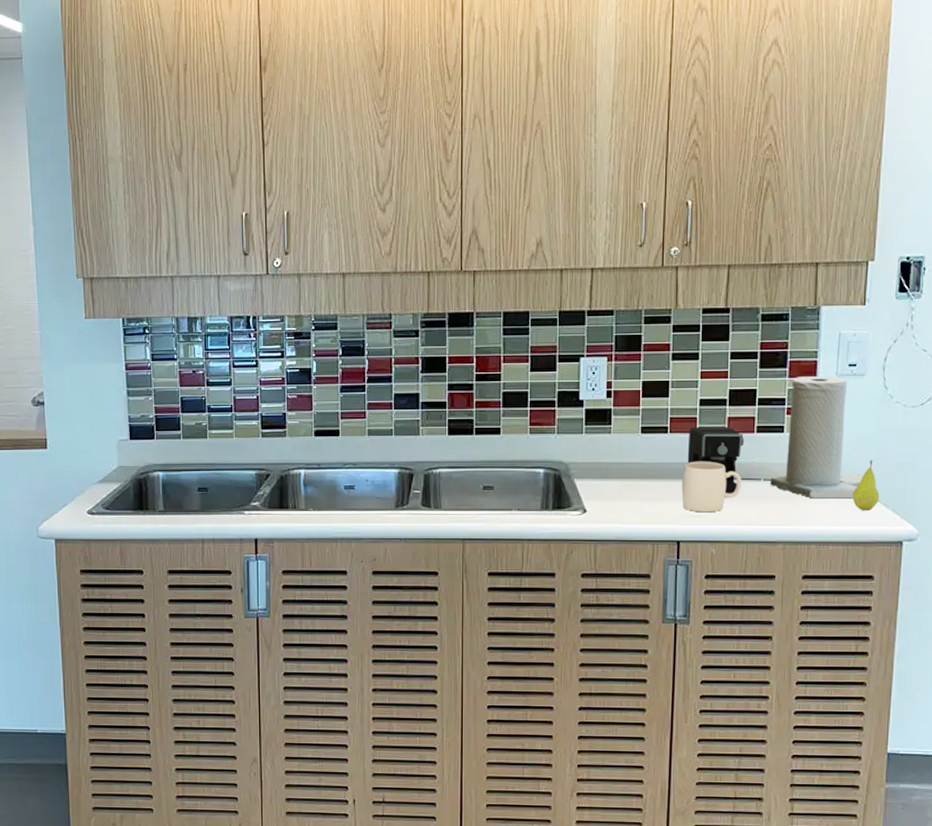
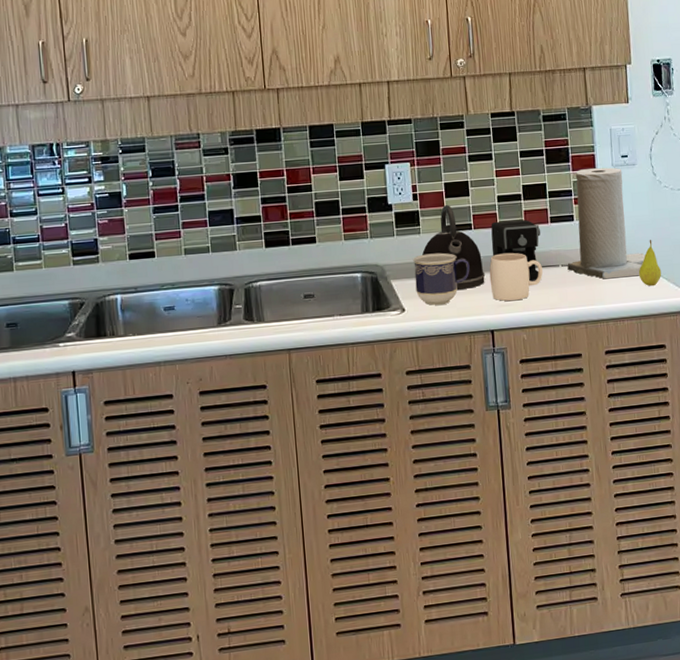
cup: none [599,455,661,509] -> present [412,252,470,305]
kettle: none [611,405,678,495] -> present [422,205,486,290]

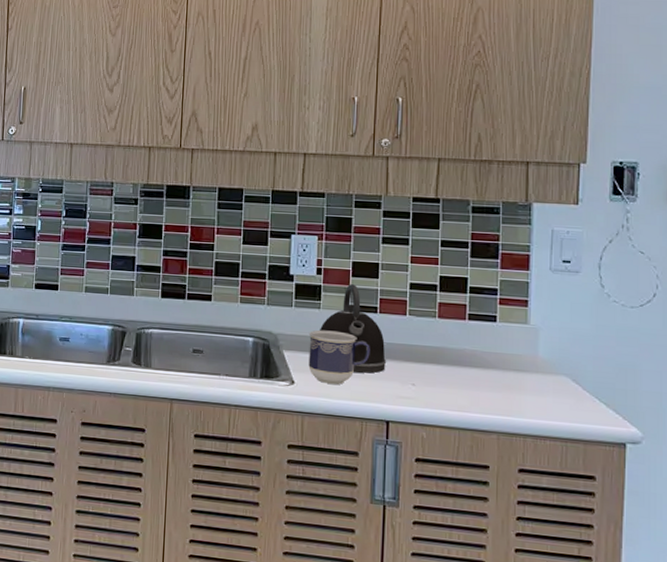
mug: present [489,252,543,302] -> none [391,342,453,396]
coffee maker: present [491,220,568,280] -> none [397,309,484,377]
paper towel: present [567,167,646,279] -> none [483,269,581,395]
fruit: present [638,240,662,287] -> none [570,357,600,409]

